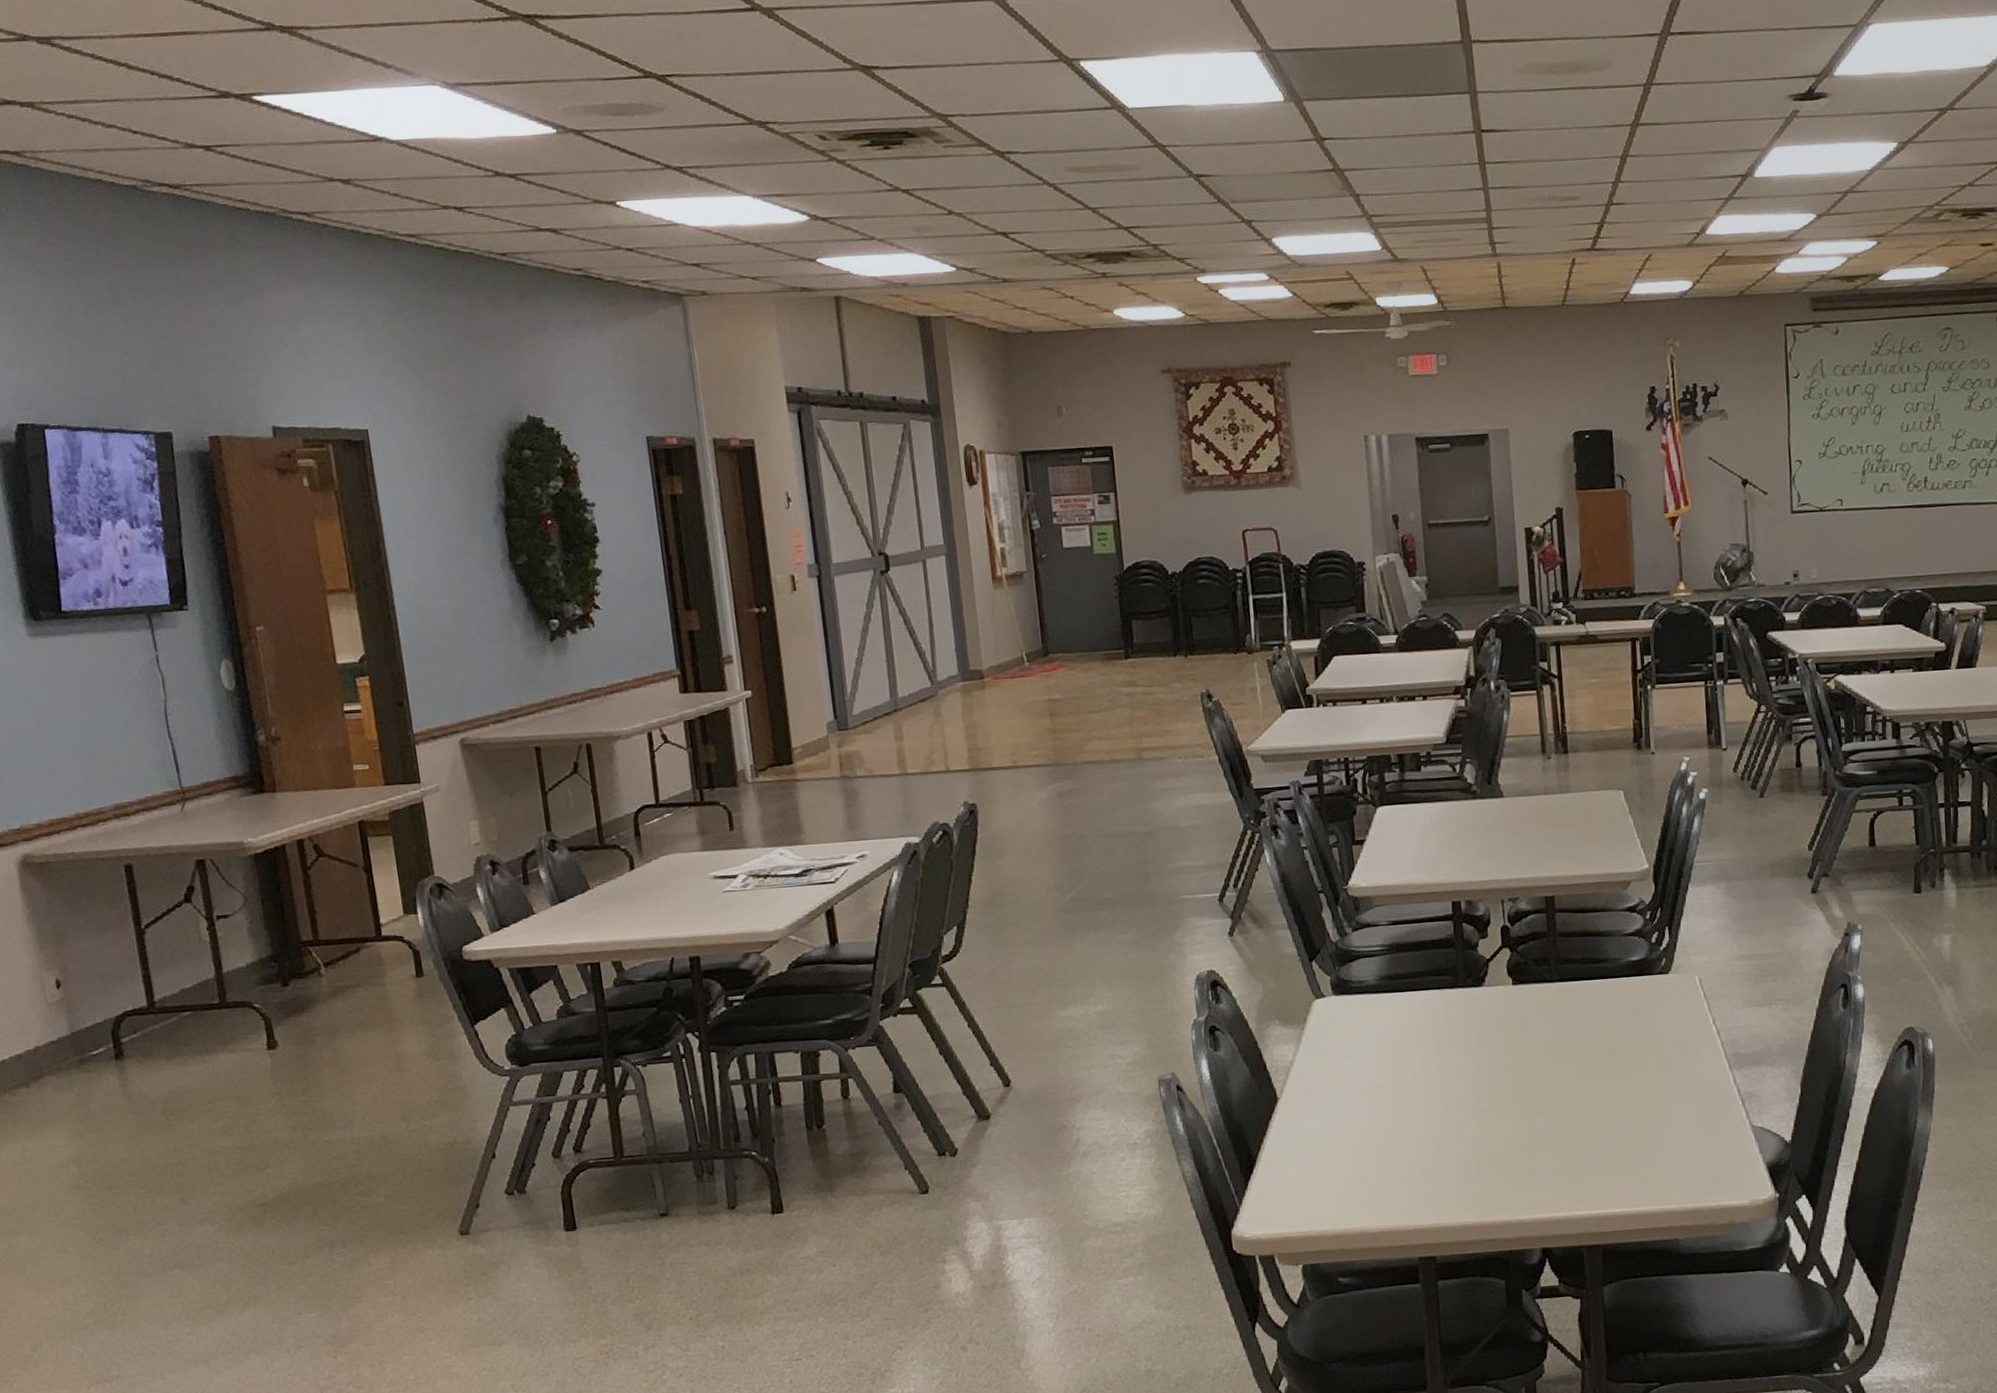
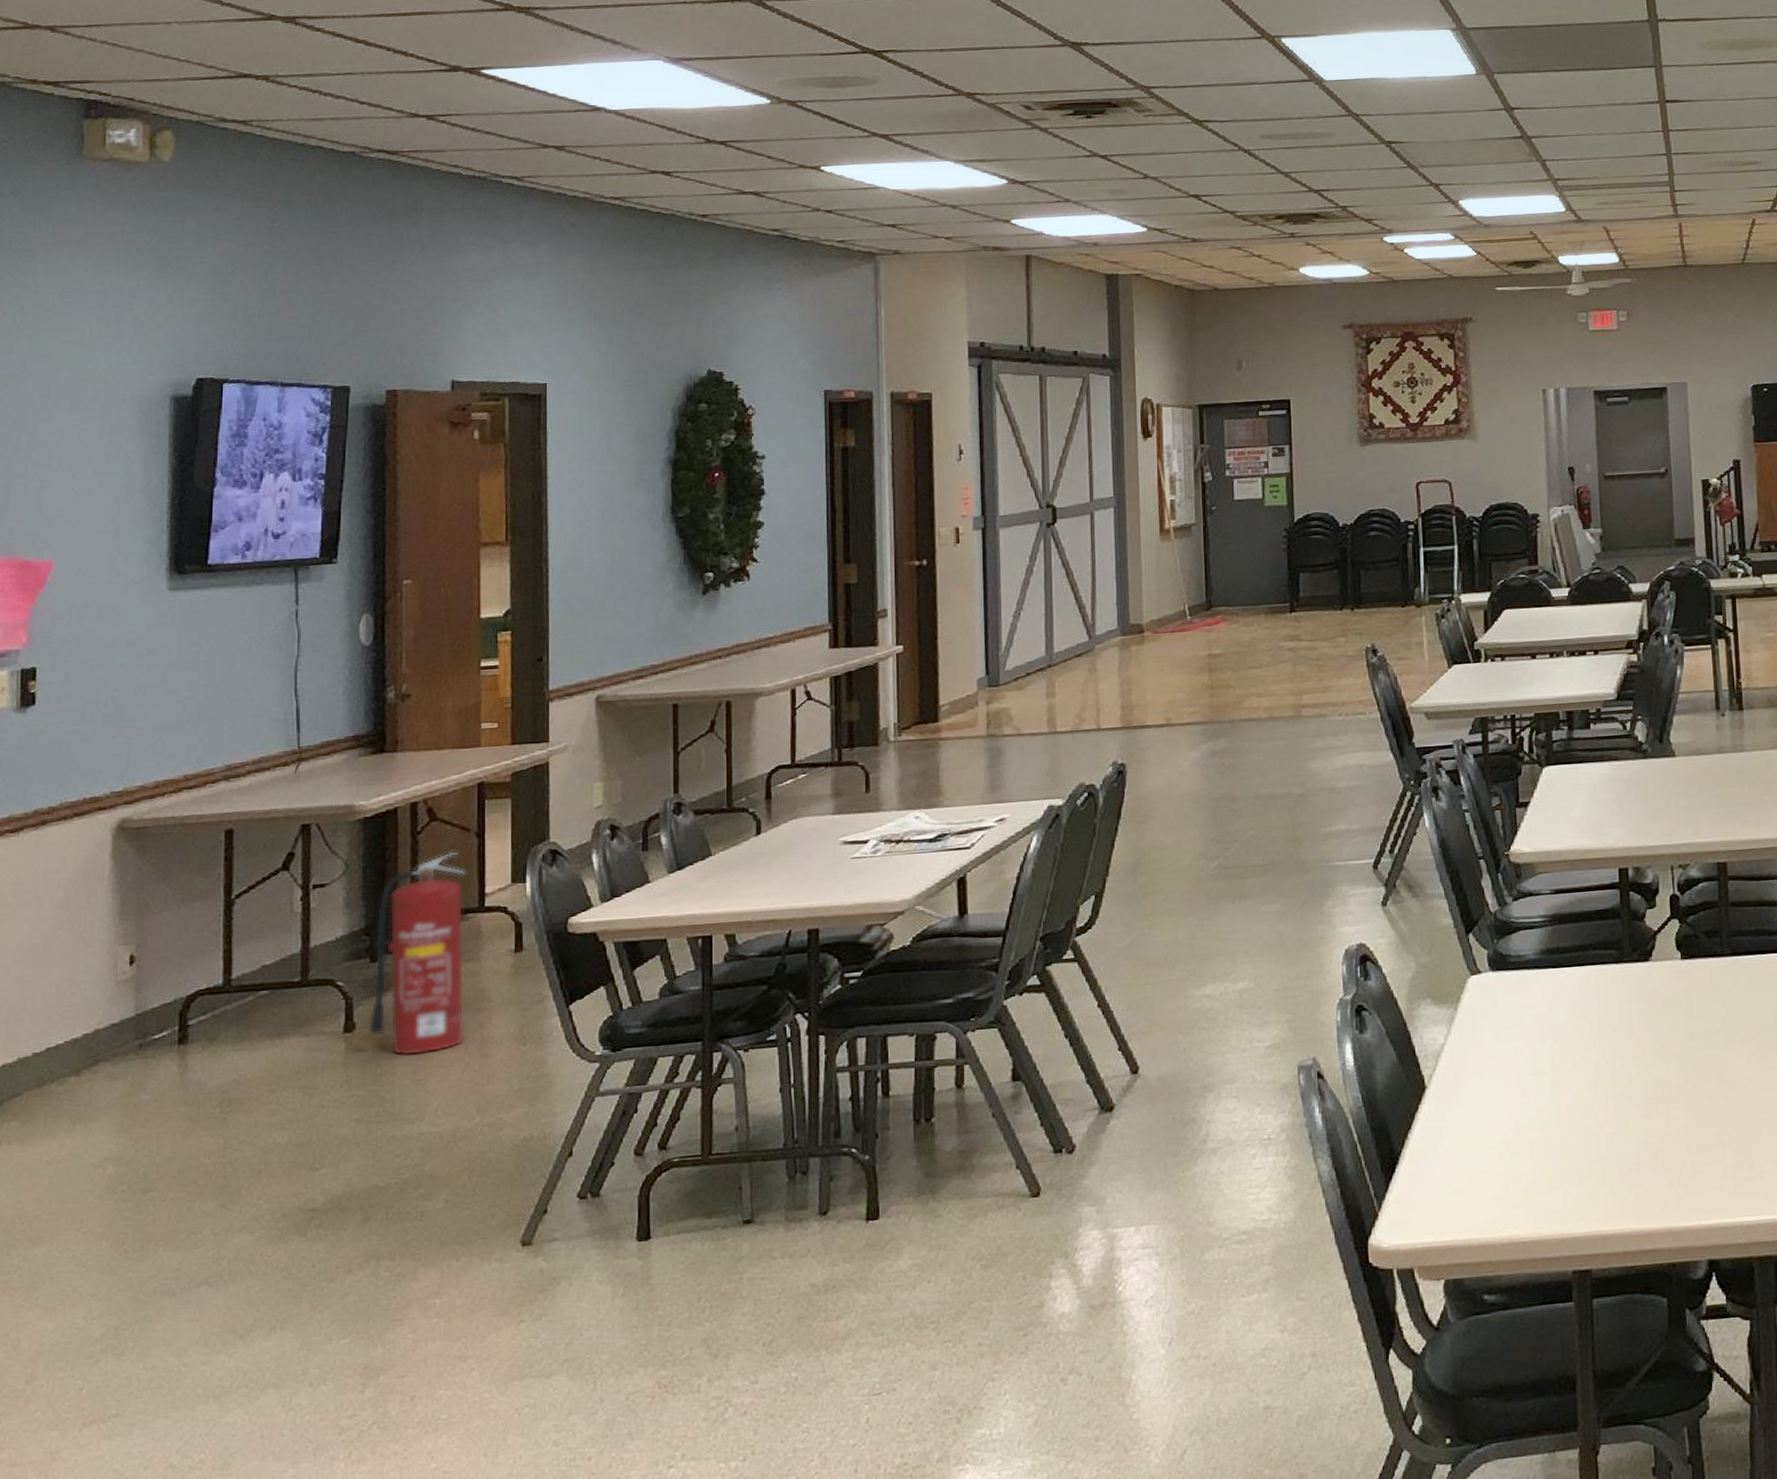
fire extinguisher: none [281,885,381,1070] -> present [367,851,465,1056]

